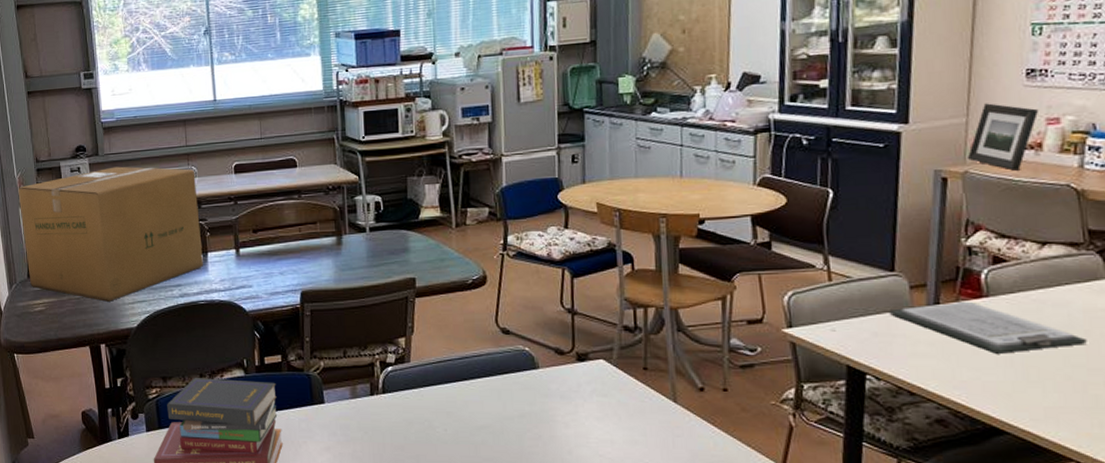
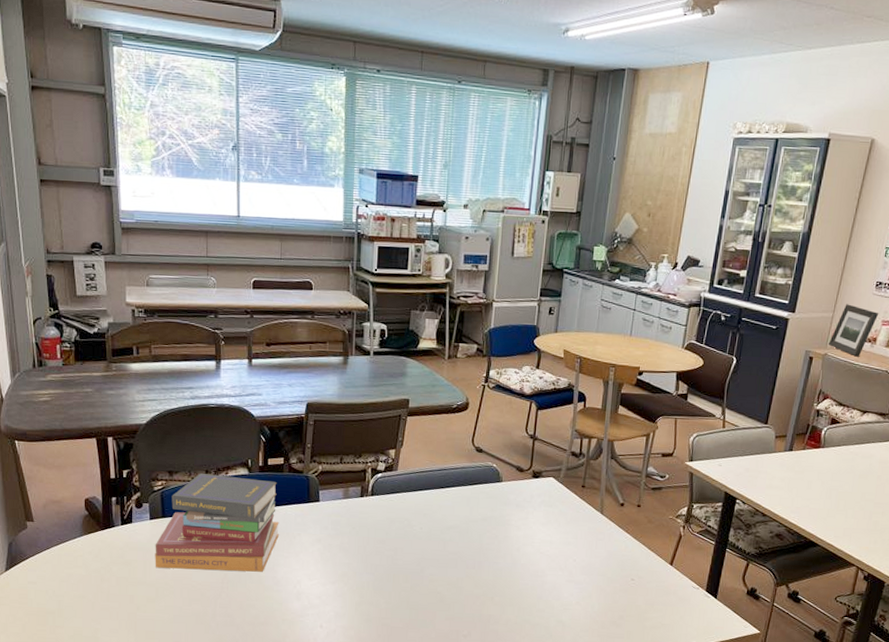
box: present [18,166,203,302] -> none [25,268,216,398]
clipboard: present [888,301,1087,354] -> none [759,450,878,489]

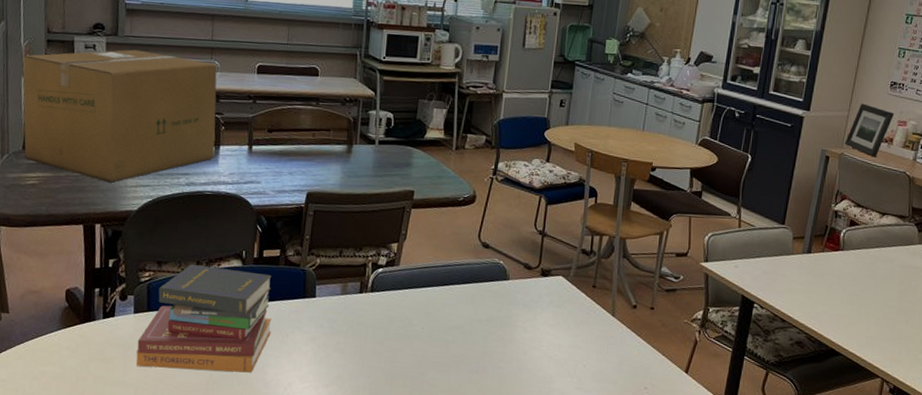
box: none [25,268,216,398] -> present [22,49,218,183]

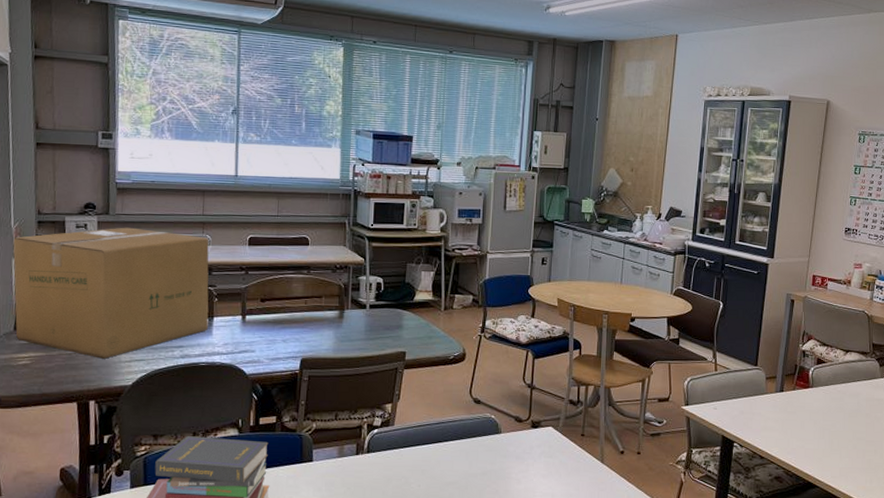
picture frame: present [845,103,895,157] -> none [807,249,851,299]

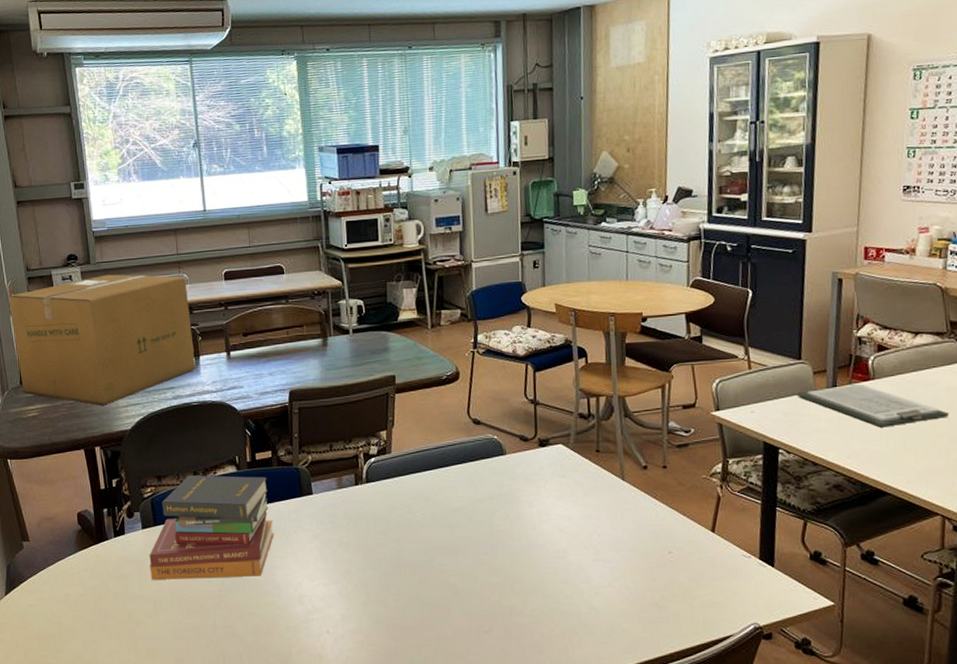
clipboard: none [751,390,867,429] -> present [797,383,949,428]

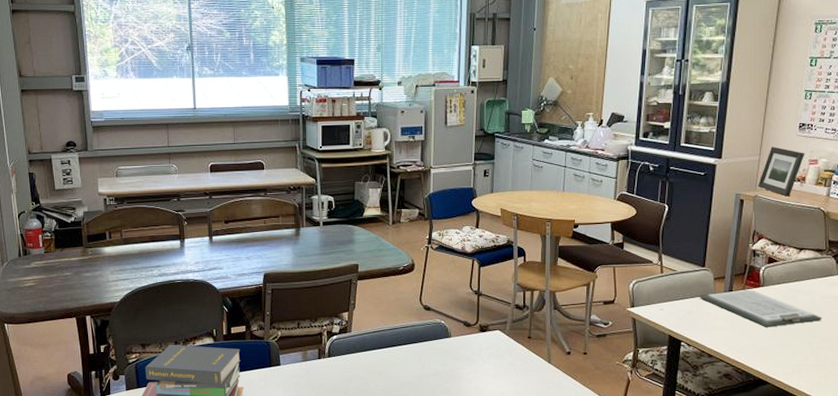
box: present [8,274,195,406] -> none [10,161,180,279]
picture frame: none [858,215,913,272] -> present [758,146,805,196]

